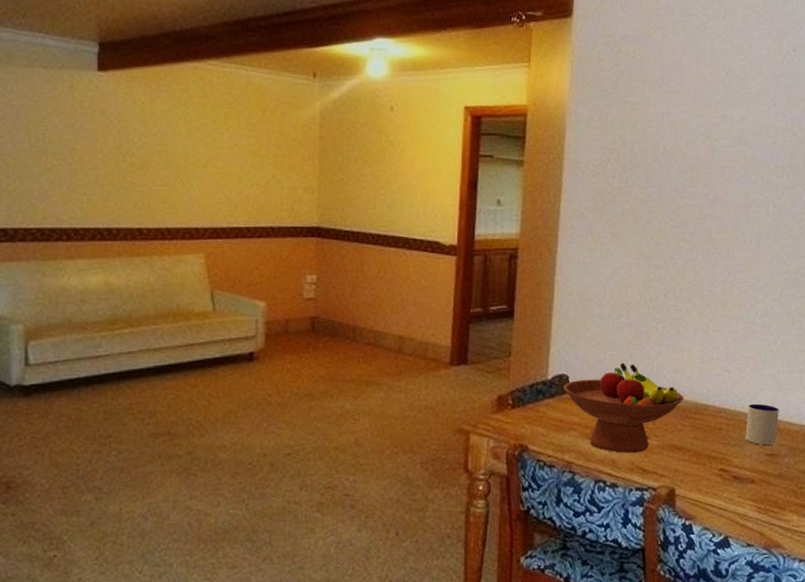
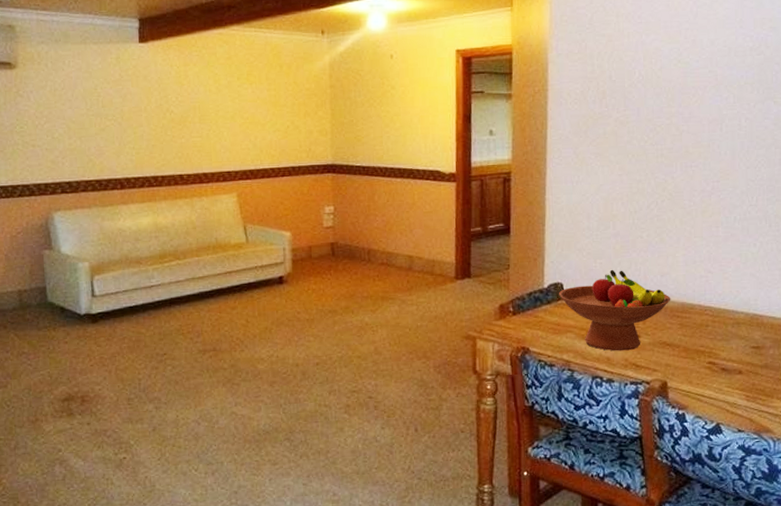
mug: present [745,403,779,445] -> none [730,301,762,339]

